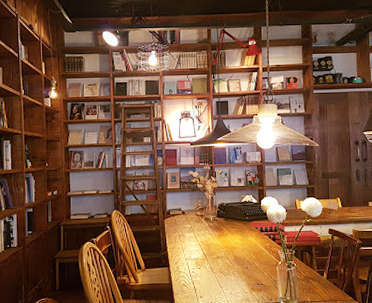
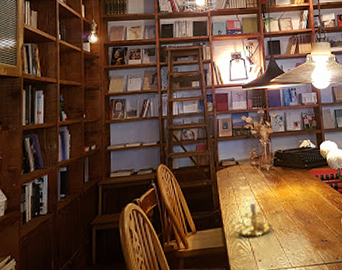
candle holder: none [176,240,214,277] -> present [230,194,273,237]

